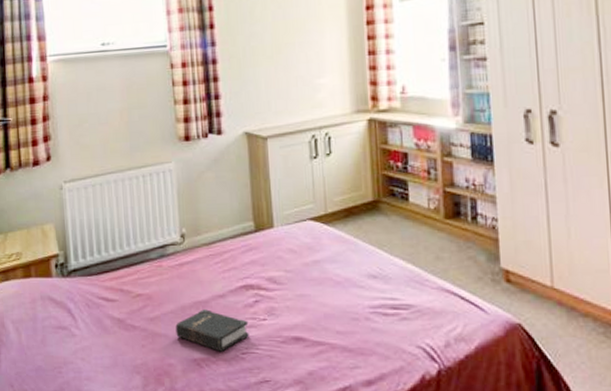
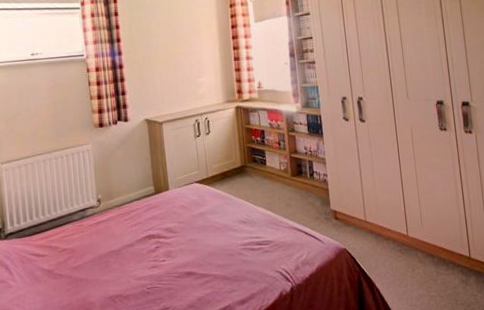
hardback book: present [175,309,249,352] -> none [94,256,153,289]

